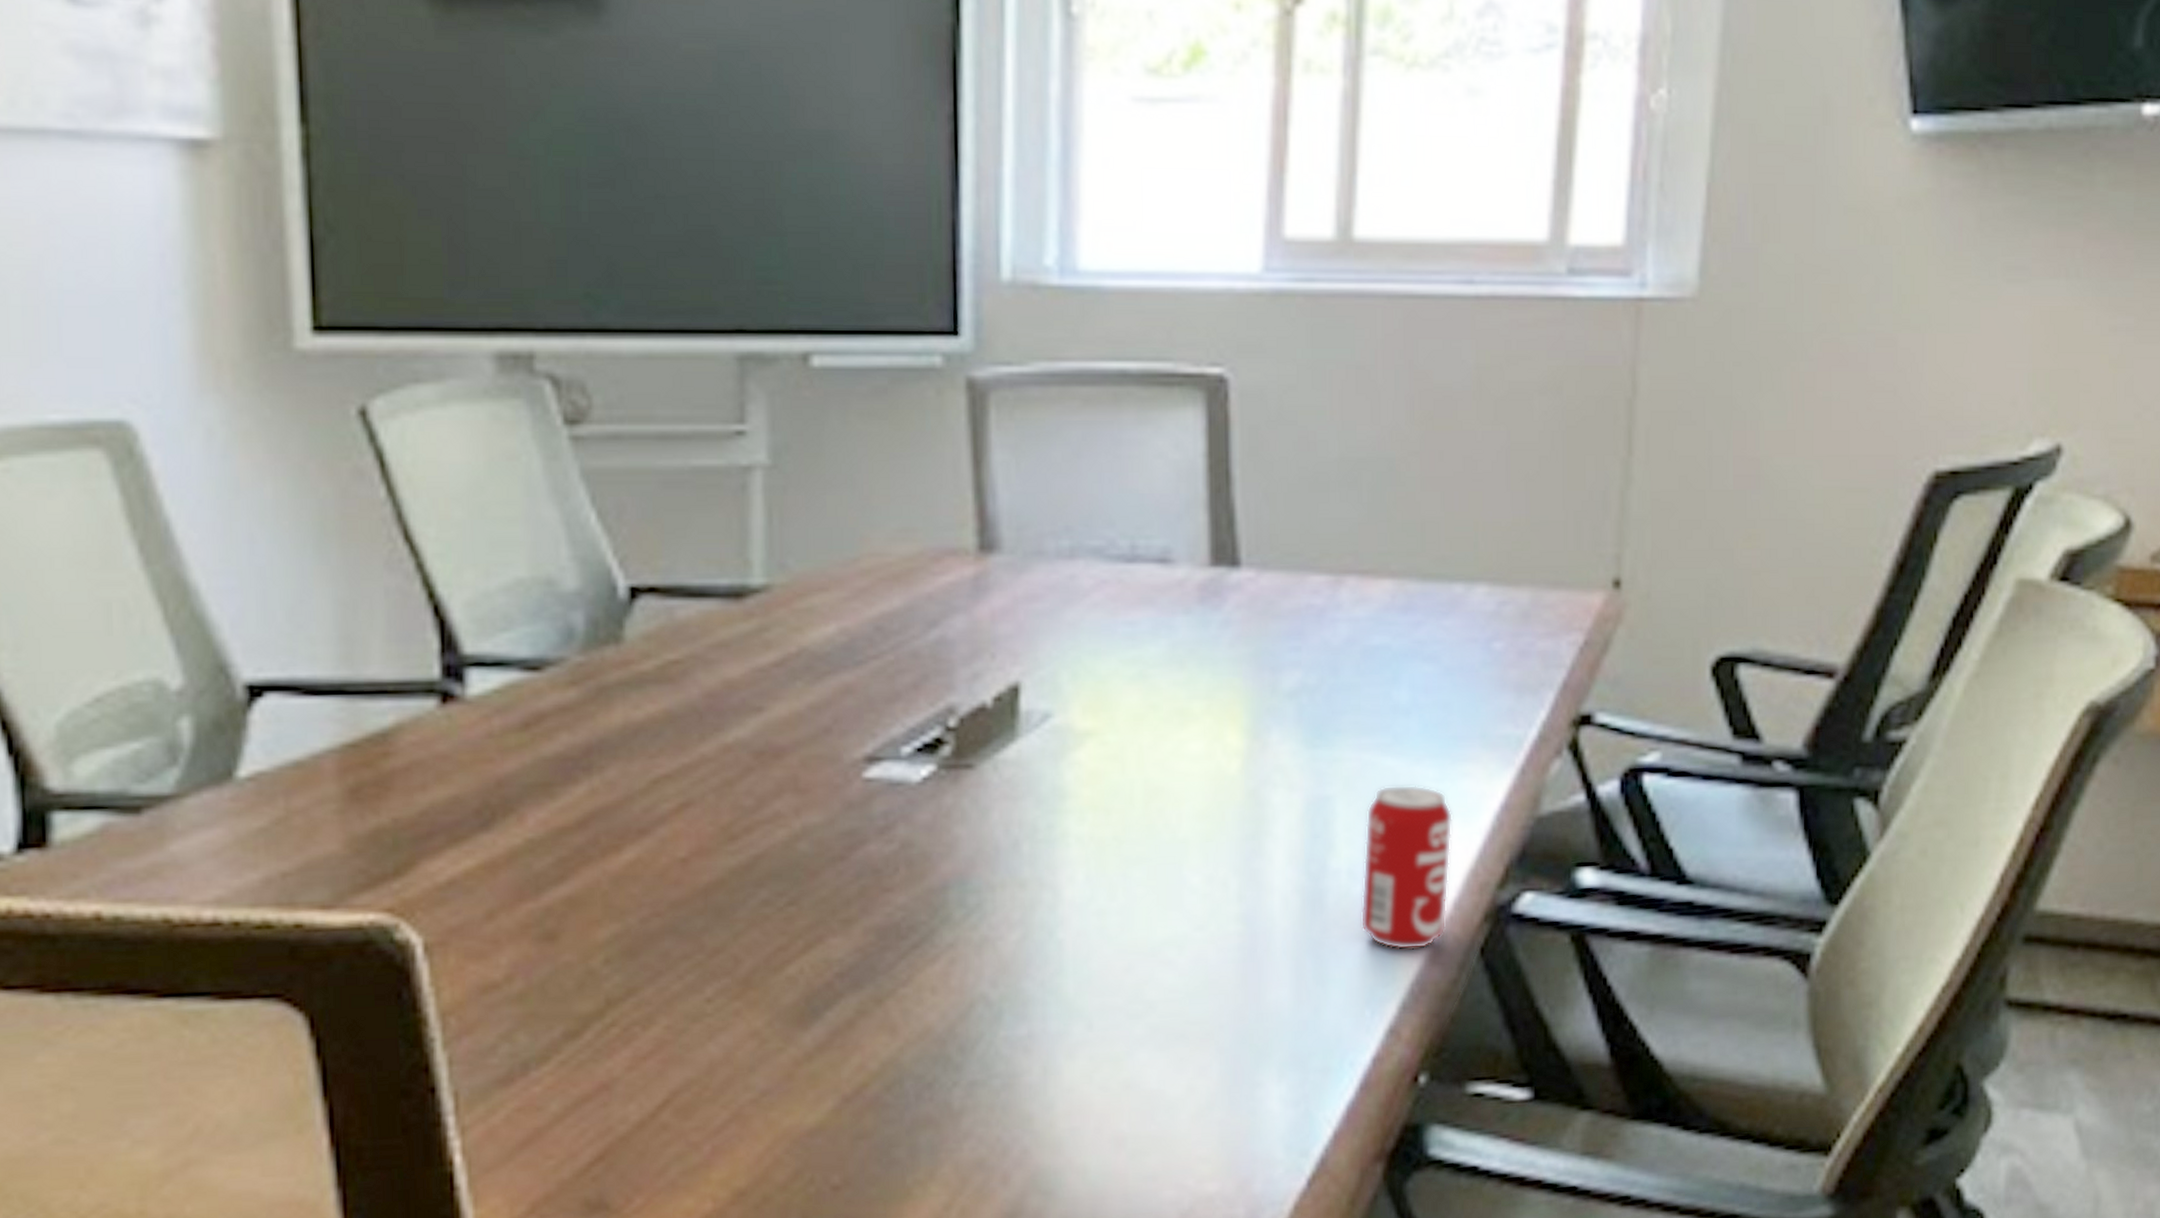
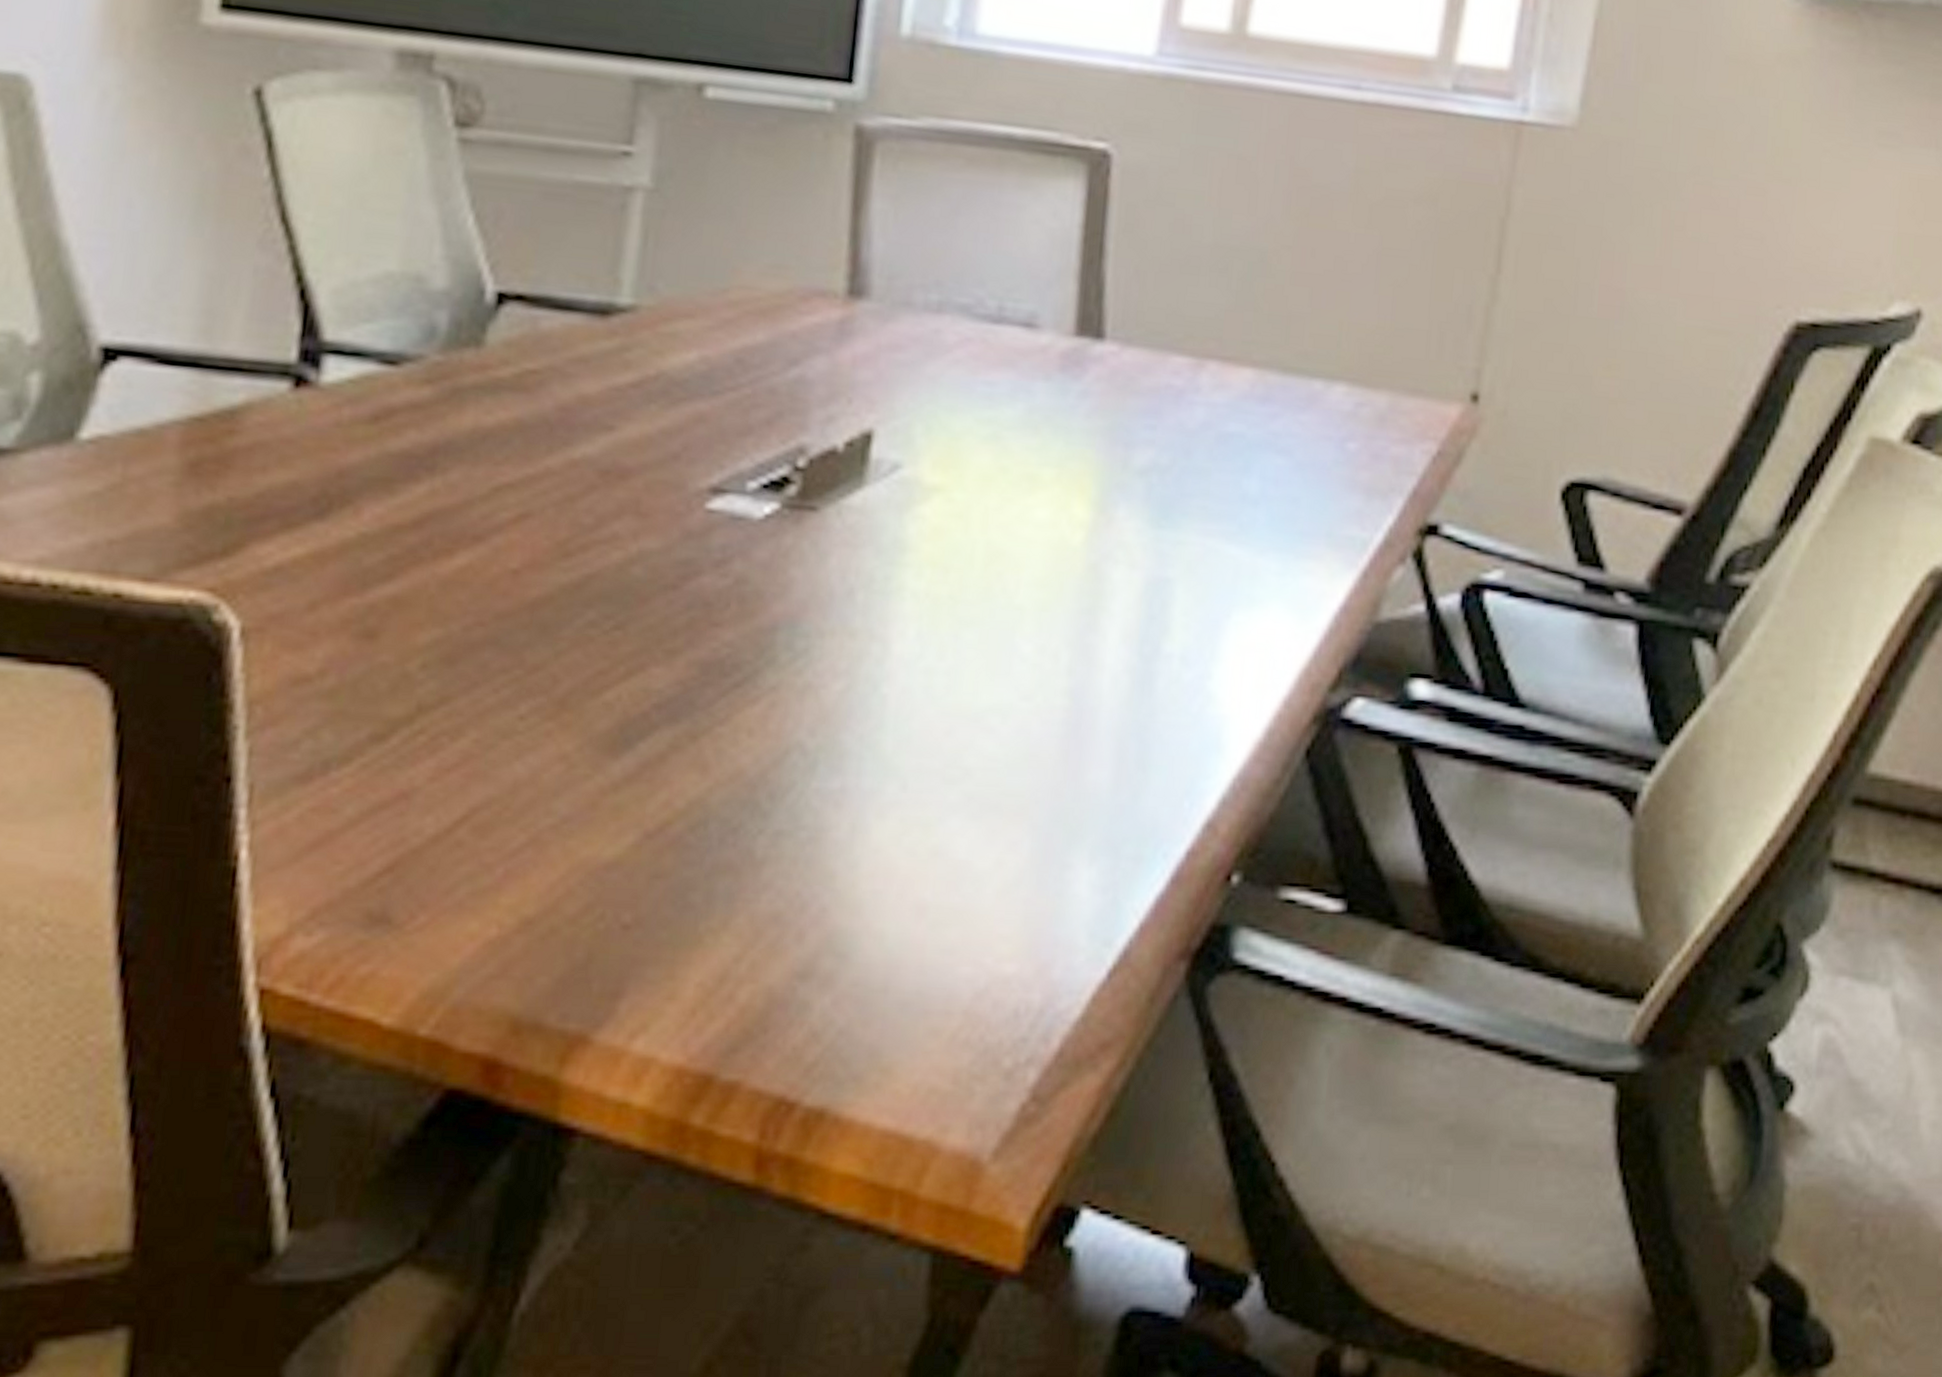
beverage can: present [1360,784,1454,950] -> none [1188,574,1292,745]

